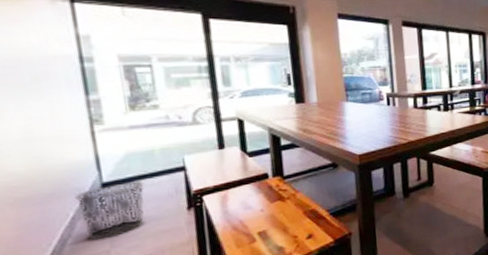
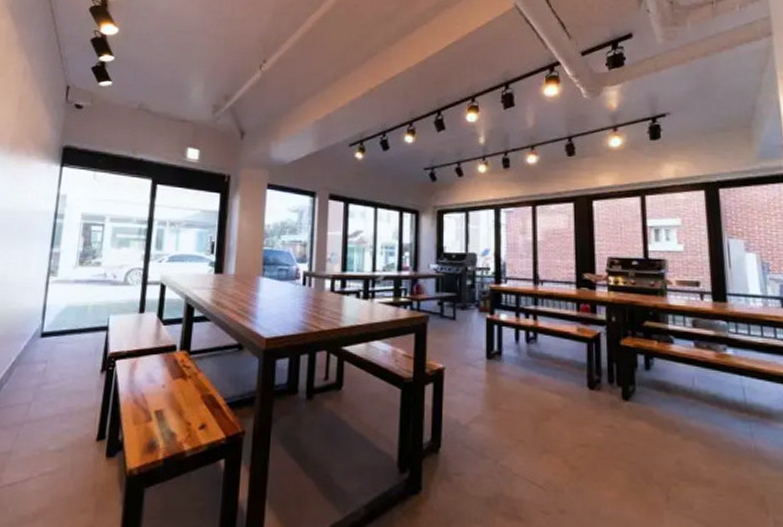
waste bin: present [75,181,145,240] -> none [17,333,73,390]

